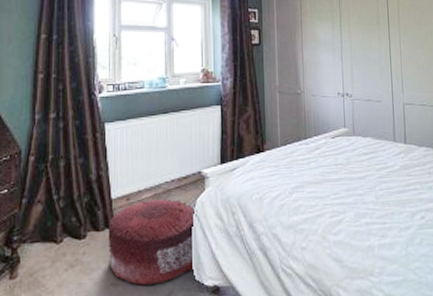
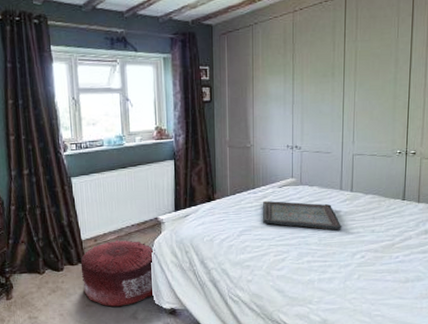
serving tray: none [315,152,399,187] -> present [262,200,342,231]

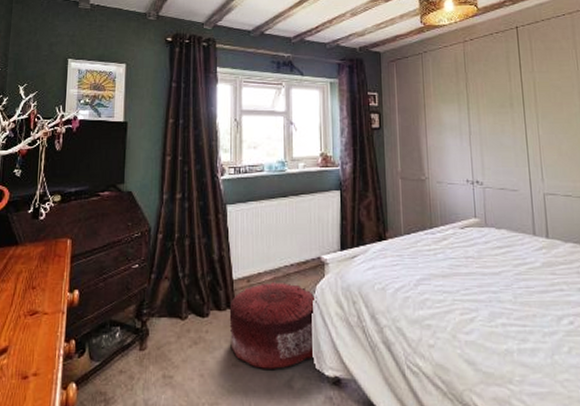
serving tray: present [262,200,342,231] -> none [442,243,541,286]

